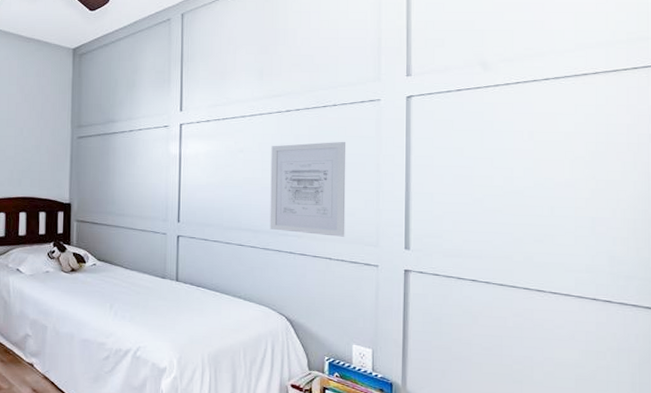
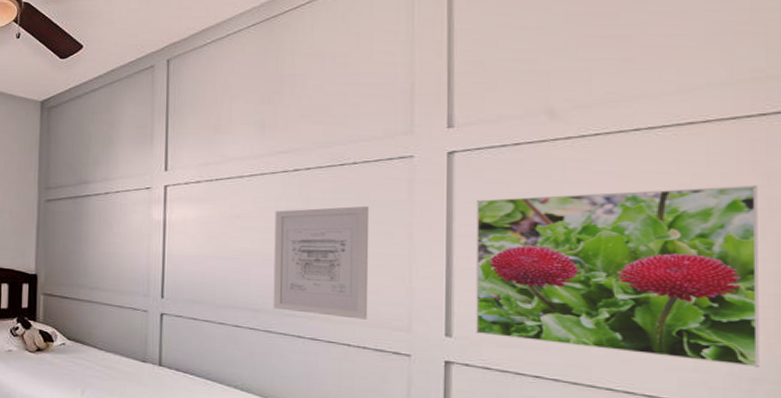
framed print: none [428,124,631,268] -> present [476,185,759,369]

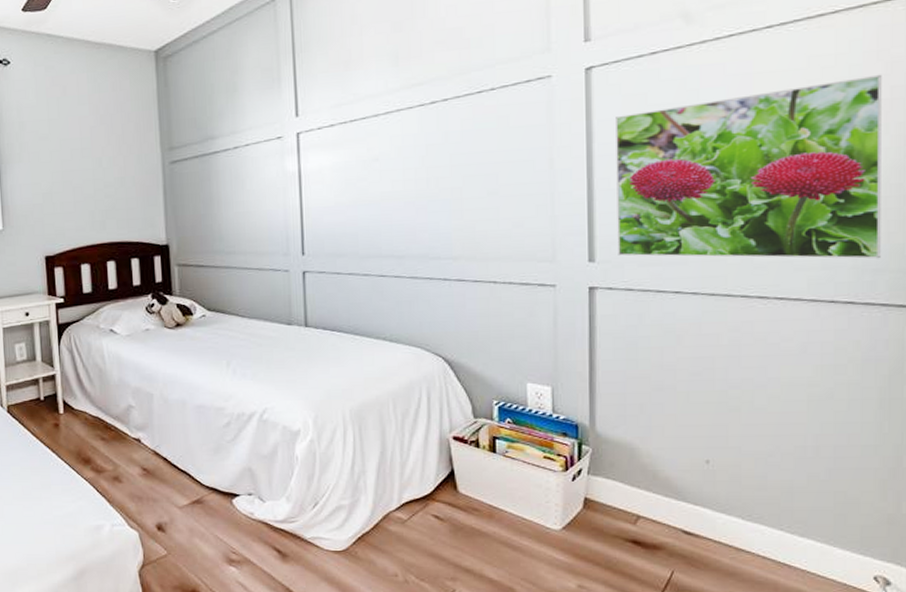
wall art: present [273,206,370,320] -> none [414,134,513,255]

